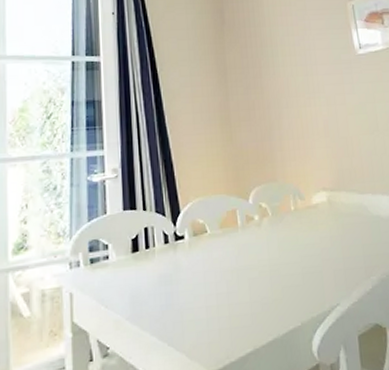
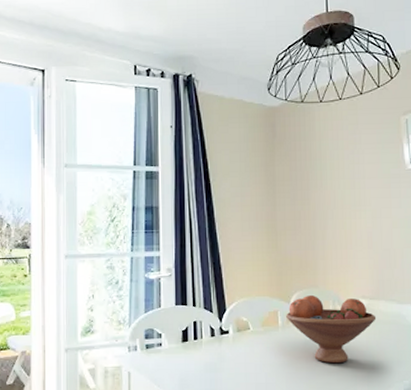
fruit bowl: none [245,189,339,264] -> present [286,294,377,364]

